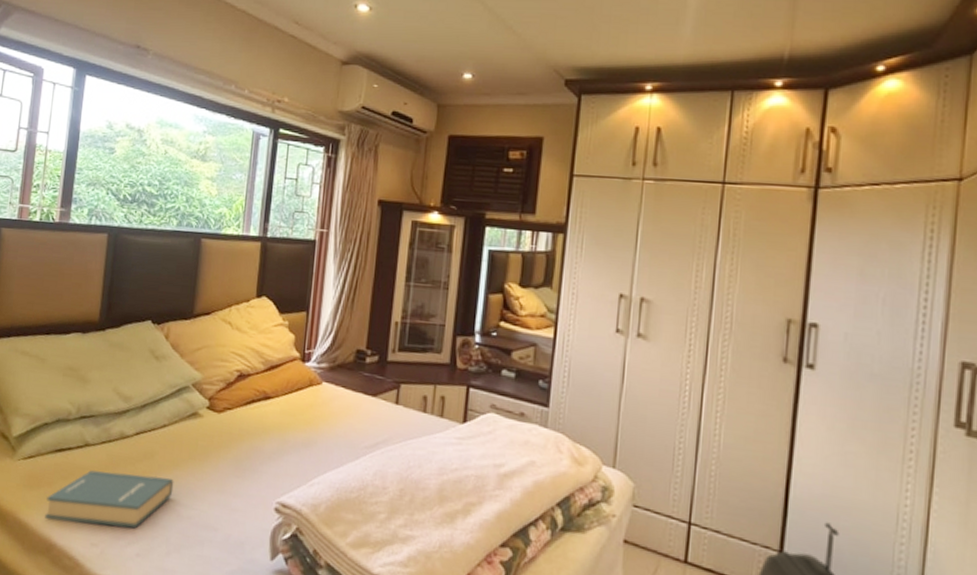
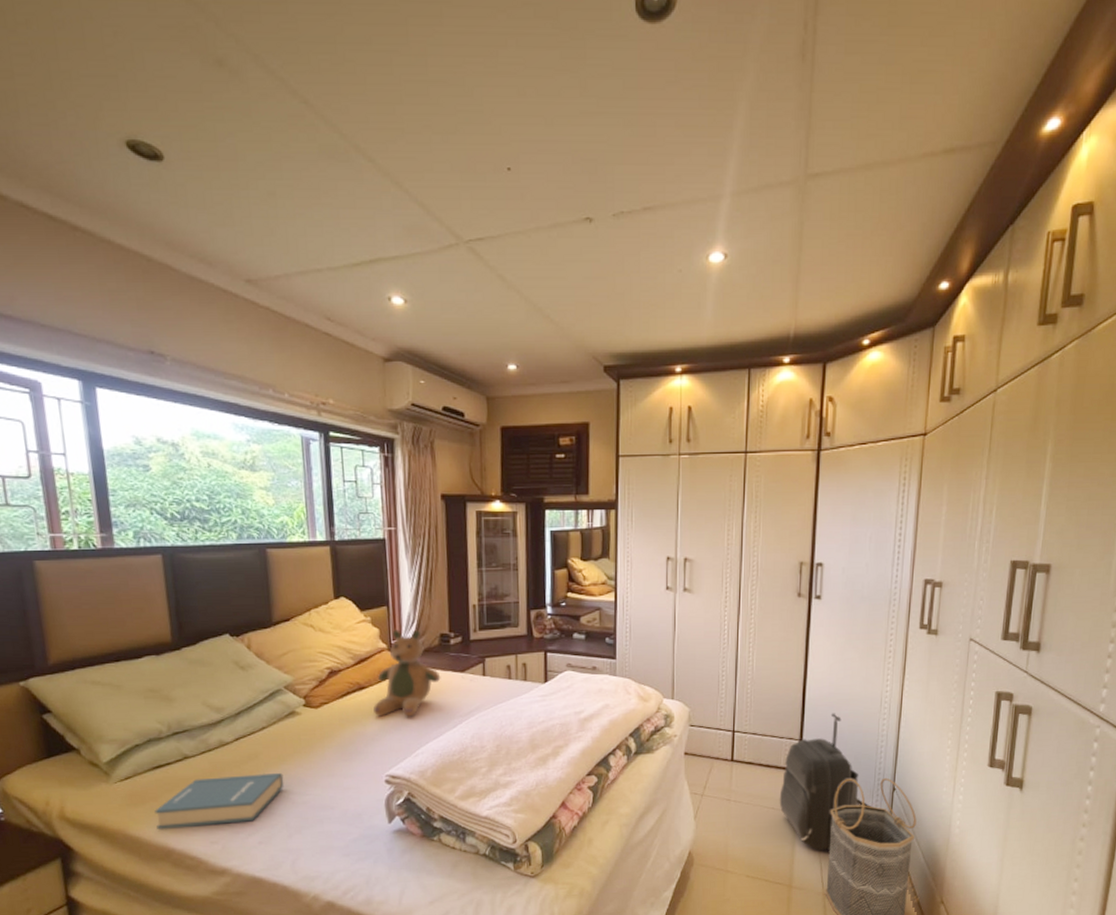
teddy bear: none [275,337,351,439] -> present [373,628,441,717]

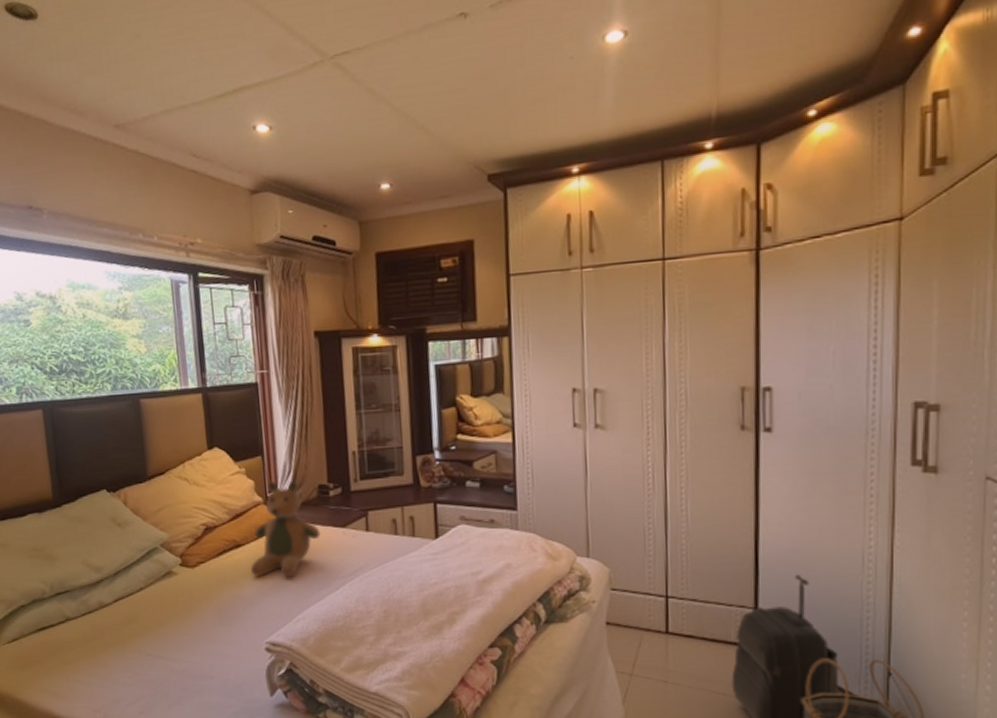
hardback book: present [154,772,284,829] -> none [40,637,163,694]

